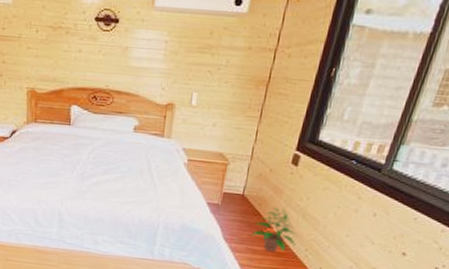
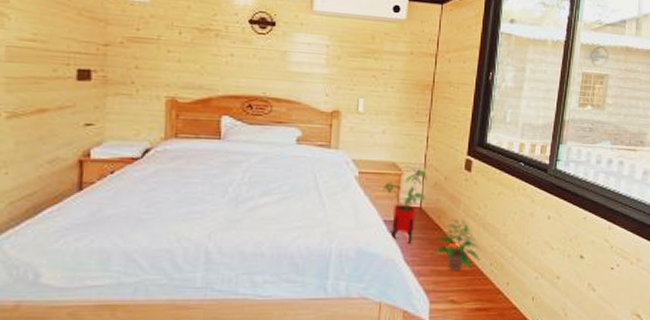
house plant: none [209,160,253,224] -> present [383,169,427,243]

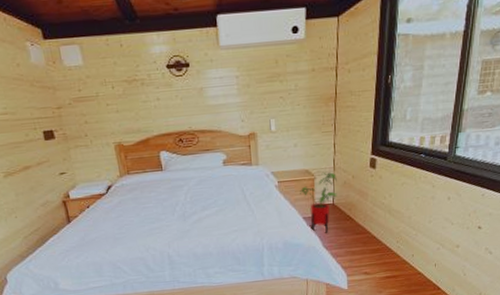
potted plant: present [434,219,481,271] -> none [348,209,388,250]

